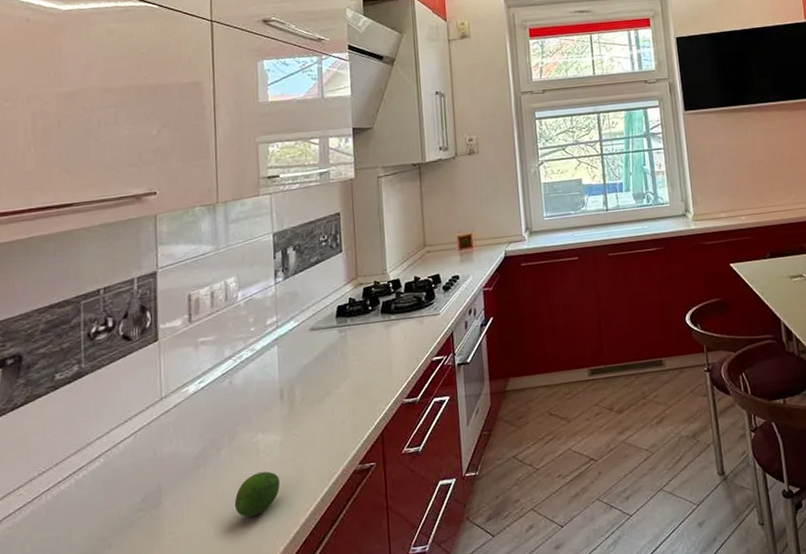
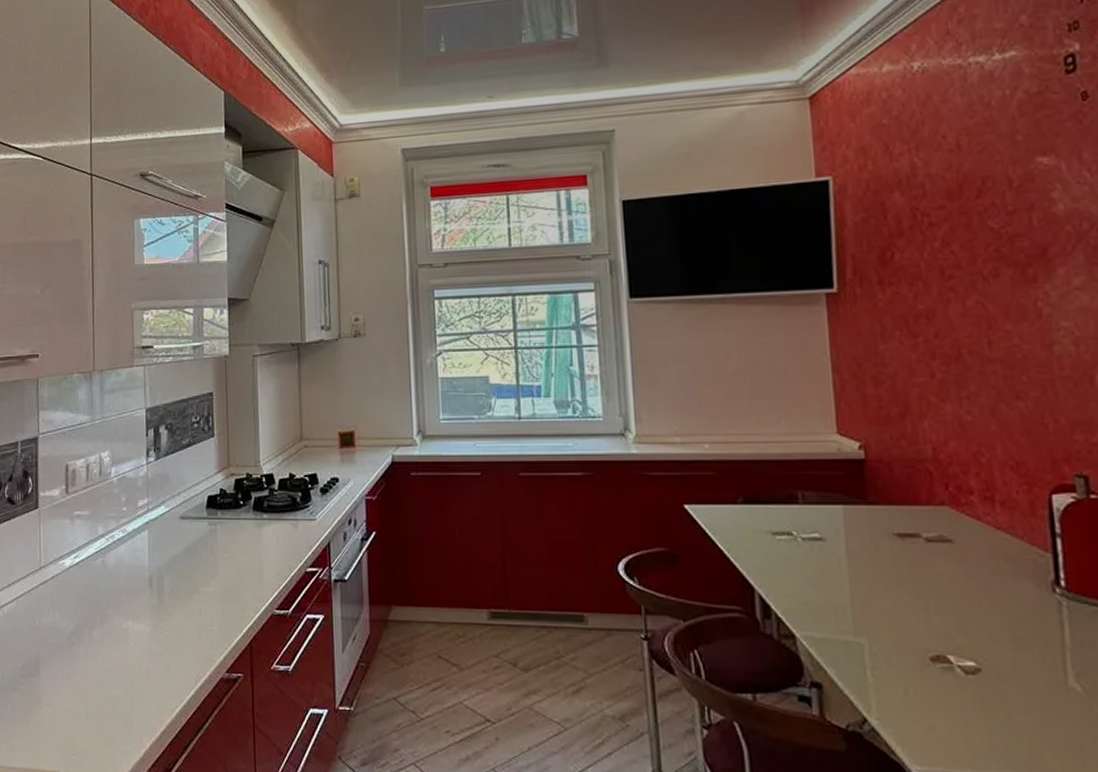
fruit: present [234,471,281,518] -> none [104,661,148,706]

